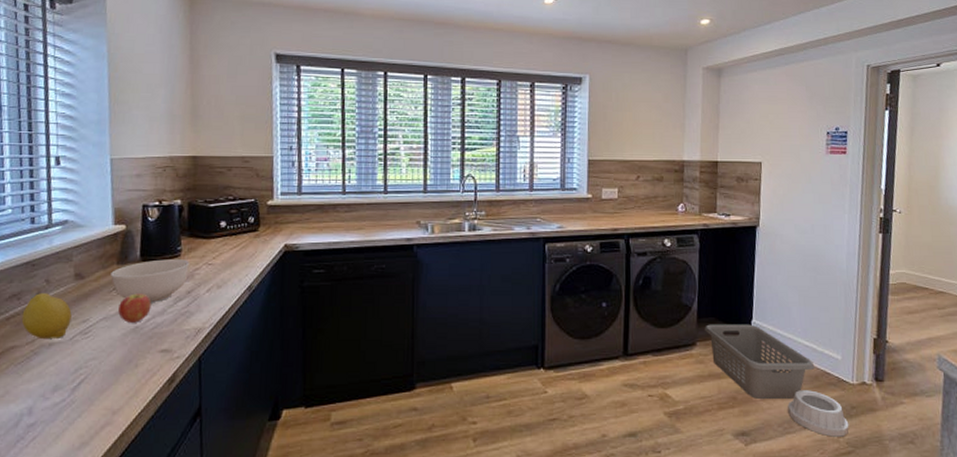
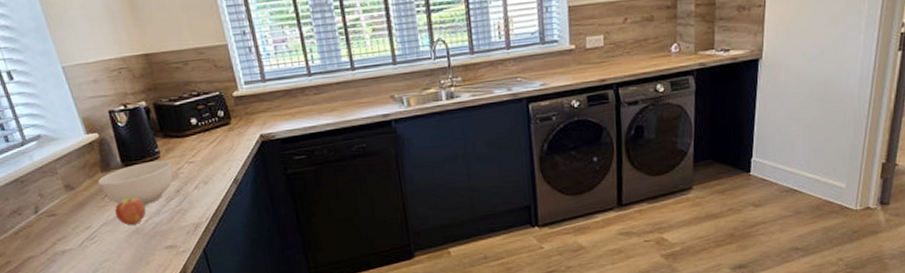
fruit: present [21,293,72,340] -> none [27,206,75,248]
laundry basket: present [705,324,815,399] -> none [702,162,817,234]
pet bowl: present [788,390,849,437] -> none [787,220,849,262]

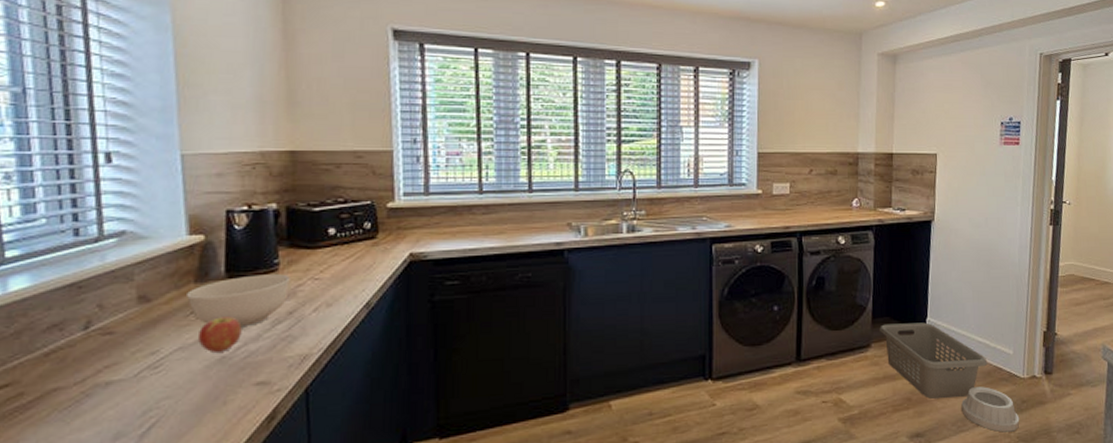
laundry basket: none [702,162,817,234] -> present [880,322,988,399]
pet bowl: none [787,220,849,262] -> present [961,387,1020,433]

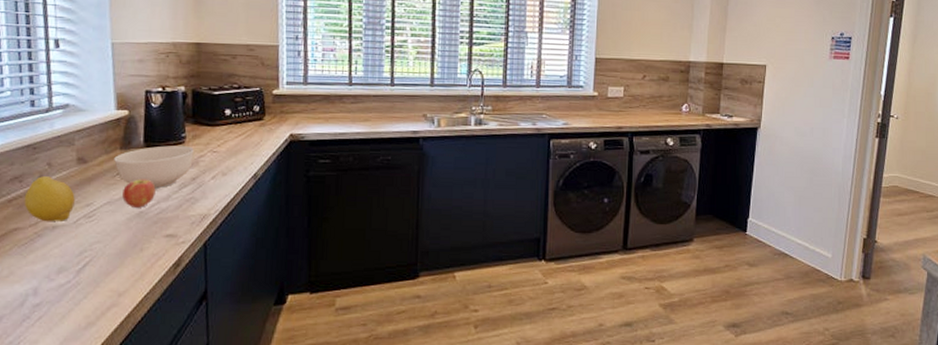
fruit: none [66,321,136,378] -> present [24,176,75,222]
laundry basket: present [880,322,988,399] -> none [702,221,806,293]
pet bowl: present [961,387,1020,433] -> none [778,286,835,330]

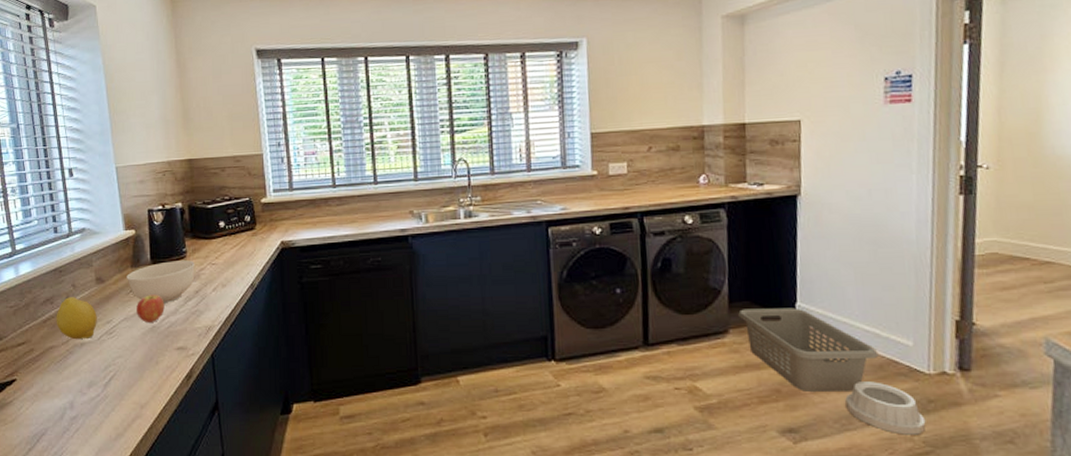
laundry basket: none [702,221,806,293] -> present [738,307,879,392]
pet bowl: none [778,286,835,330] -> present [845,381,926,435]

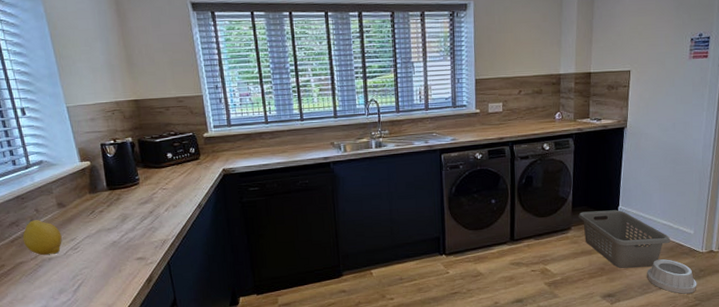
bowl: present [127,260,195,303] -> none [86,186,148,223]
fruit: present [137,294,165,323] -> none [97,215,123,239]

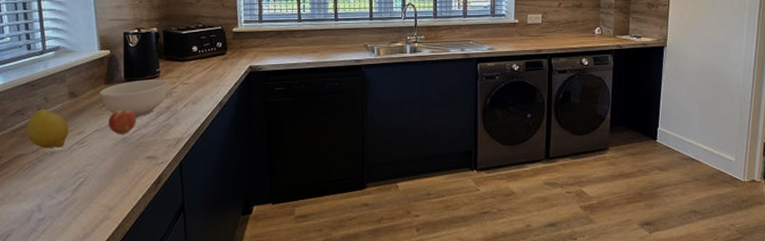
bowl: none [86,186,148,223] -> present [100,79,167,117]
fruit: none [97,215,123,239] -> present [109,109,136,134]
laundry basket: present [578,210,671,268] -> none [617,131,712,194]
pet bowl: present [647,259,697,294] -> none [687,187,739,226]

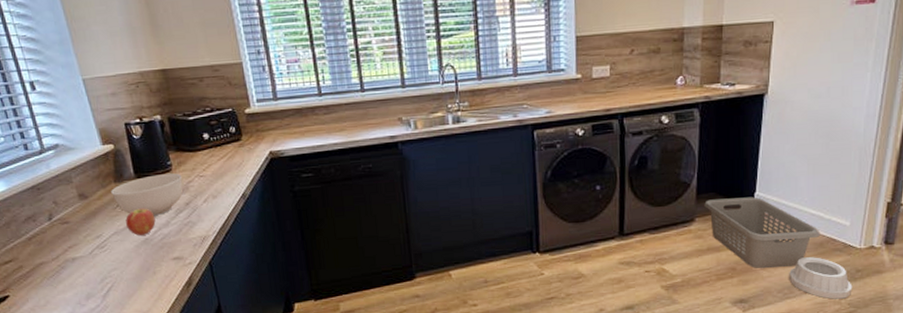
fruit: present [26,109,69,149] -> none [41,214,87,255]
laundry basket: none [617,131,712,194] -> present [704,197,821,268]
pet bowl: none [687,187,739,226] -> present [789,257,853,300]

